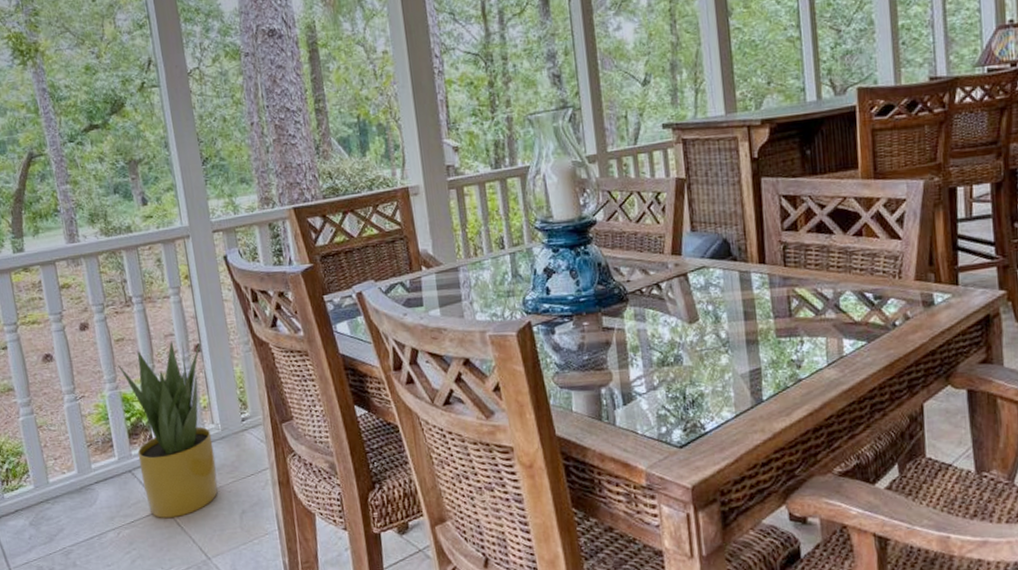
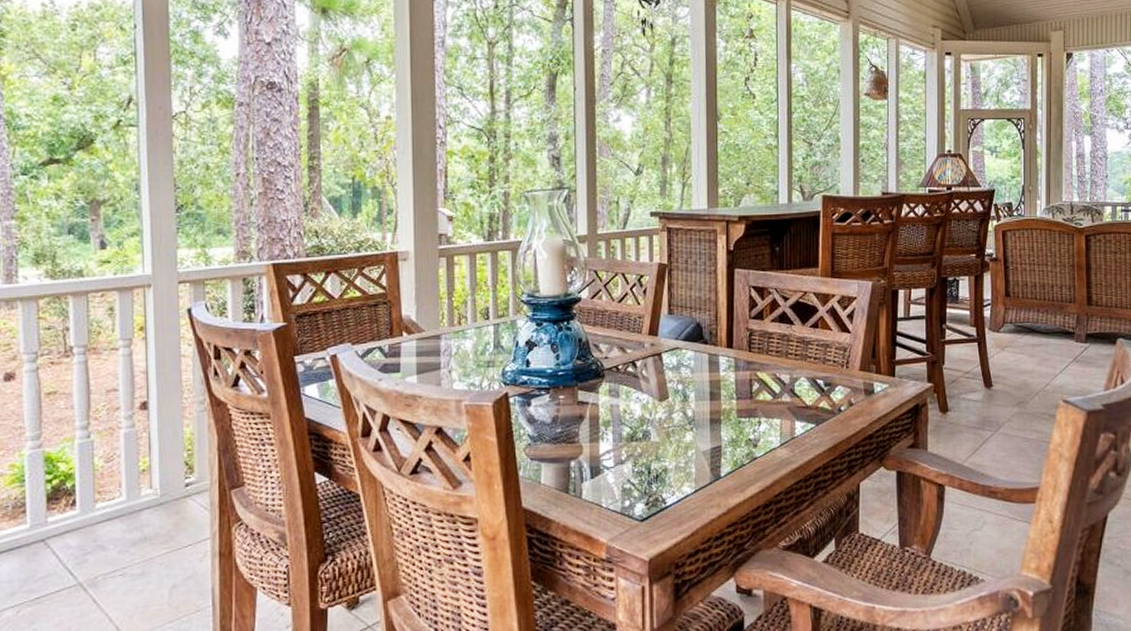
planter: present [116,341,218,519] -> none [43,397,150,594]

